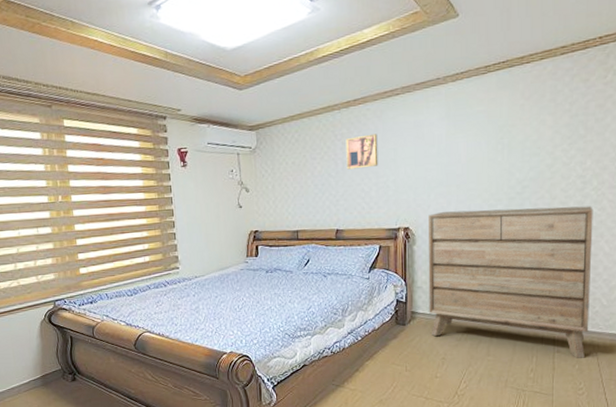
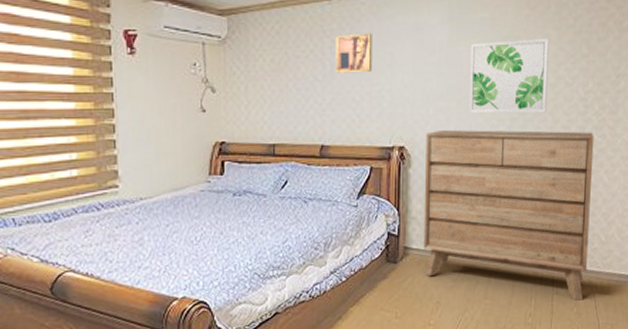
wall art: none [468,123,545,195] -> present [469,38,549,114]

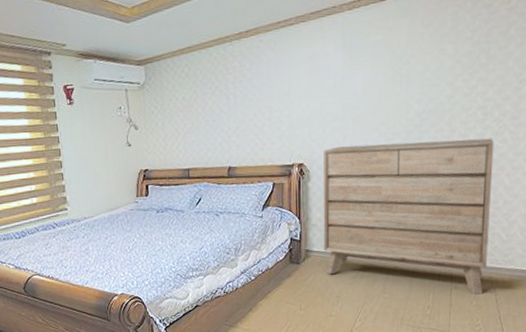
wall art: present [335,33,373,73] -> none [237,66,272,105]
wall art: present [469,38,549,114] -> none [365,52,445,129]

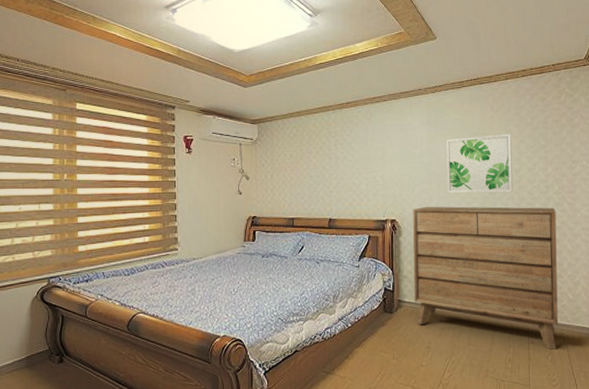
wall art: none [365,52,445,129] -> present [446,133,513,194]

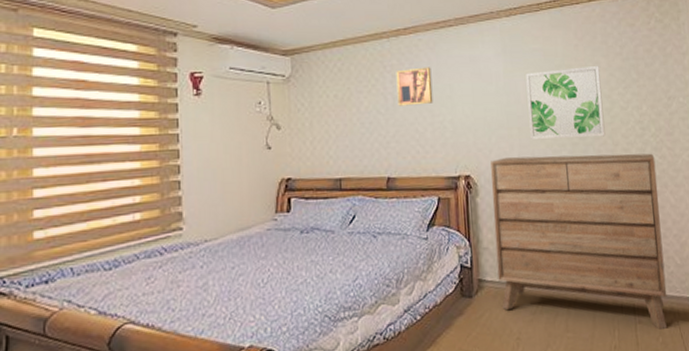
wall art: none [339,133,368,164] -> present [396,67,433,106]

